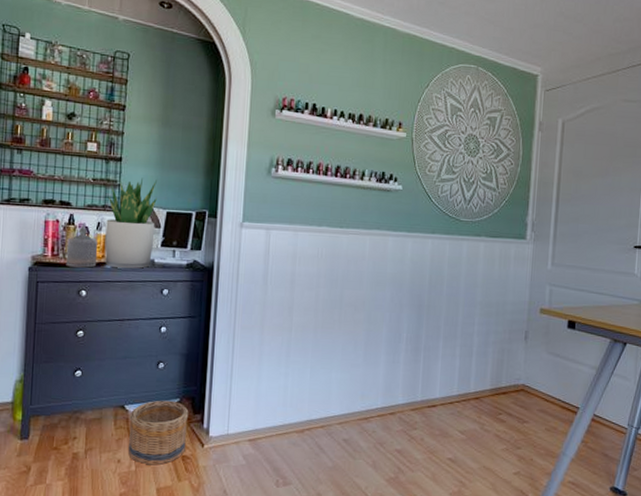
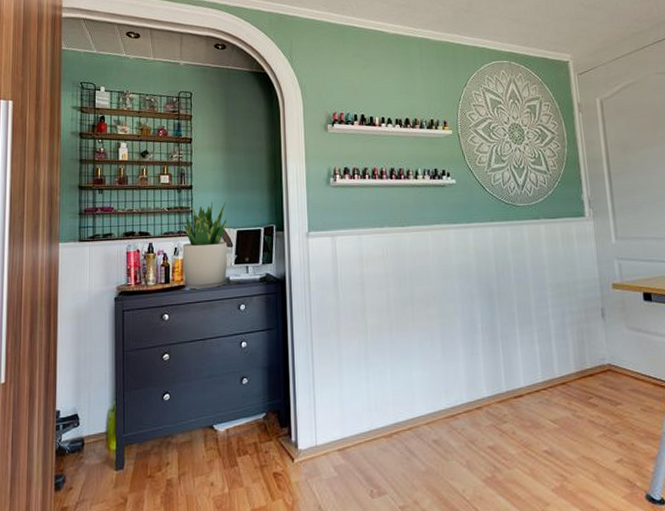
decorative jar: present [66,225,98,268] -> none [148,252,177,293]
basket: present [128,400,189,466] -> none [219,416,276,486]

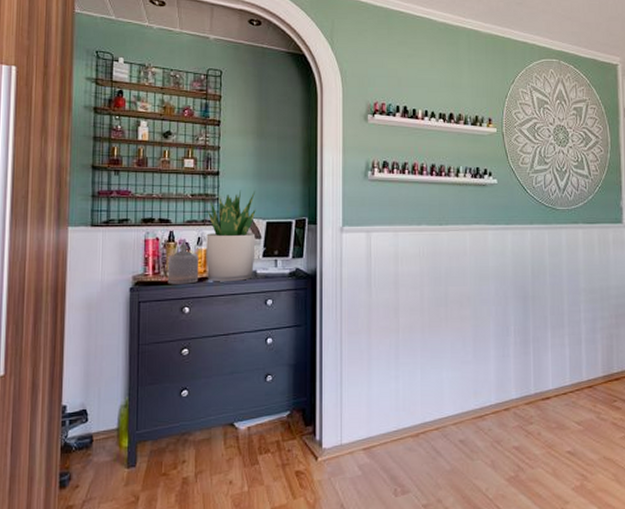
decorative jar: none [148,252,177,293] -> present [167,241,199,284]

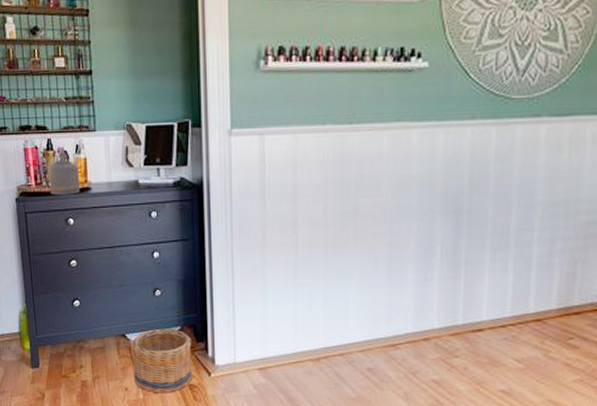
planter: present [206,190,256,282] -> none [82,90,136,193]
basket: none [239,414,300,484] -> present [131,328,192,394]

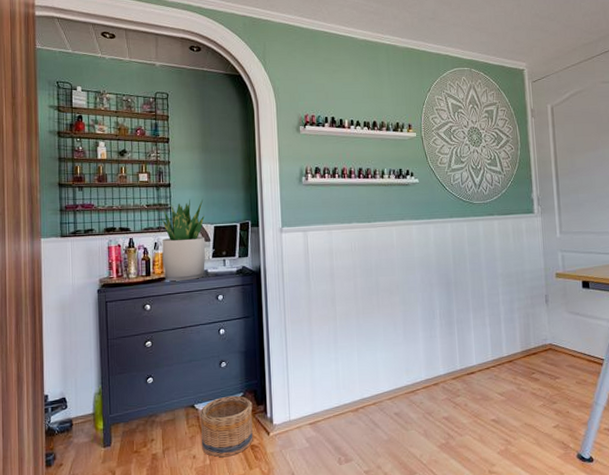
decorative jar: present [48,149,80,195] -> none [129,247,157,285]
planter: none [82,90,136,193] -> present [161,199,206,282]

